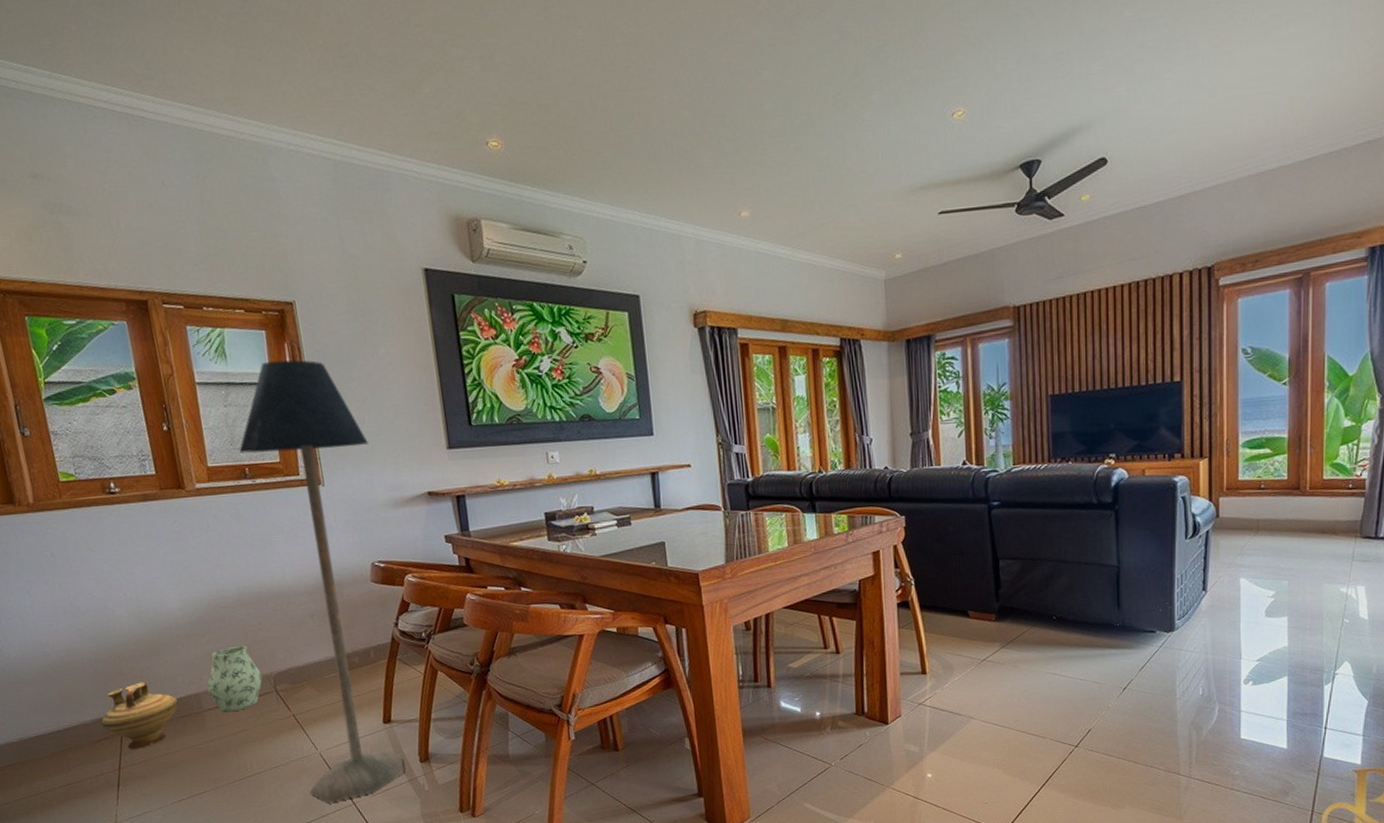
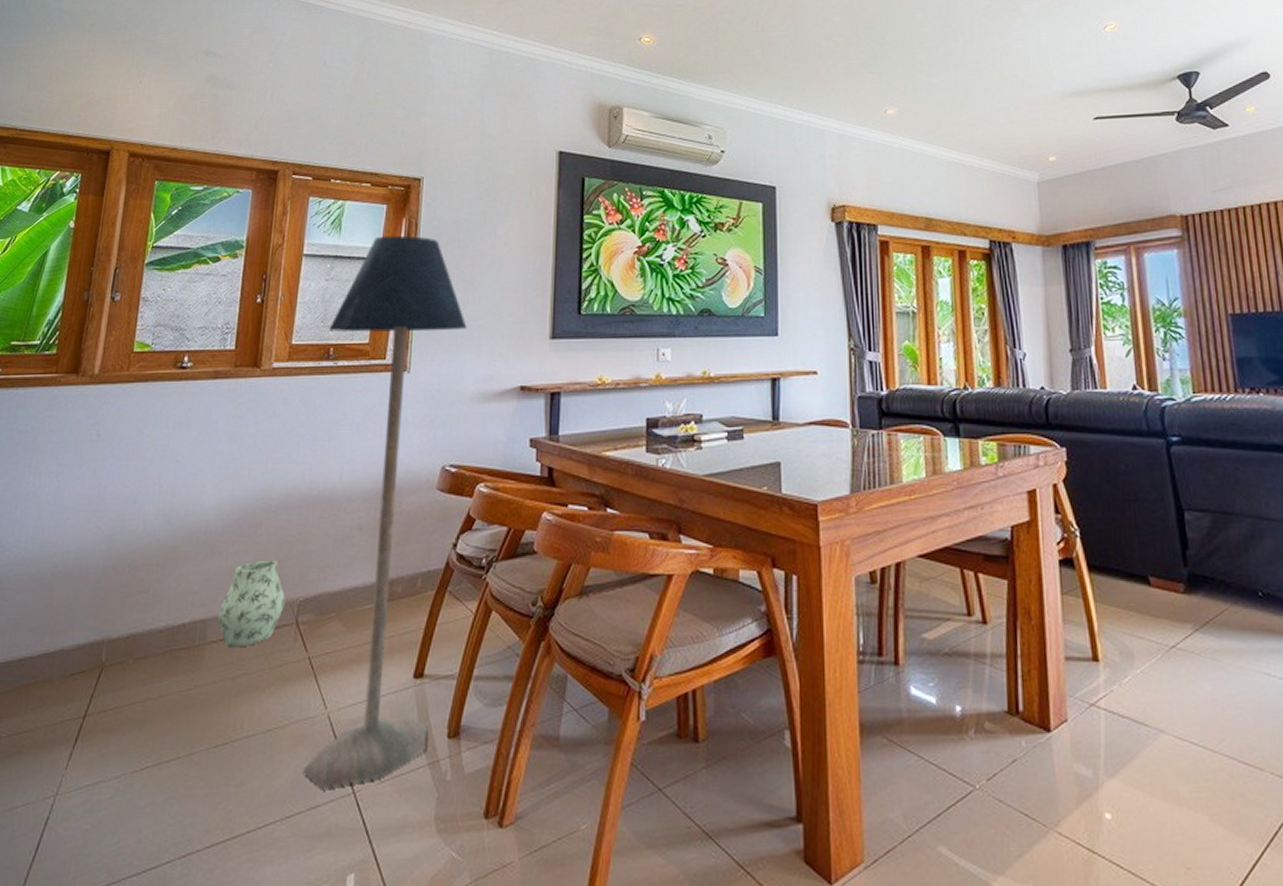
ceramic jug: present [101,681,179,749] -> none [83,599,181,689]

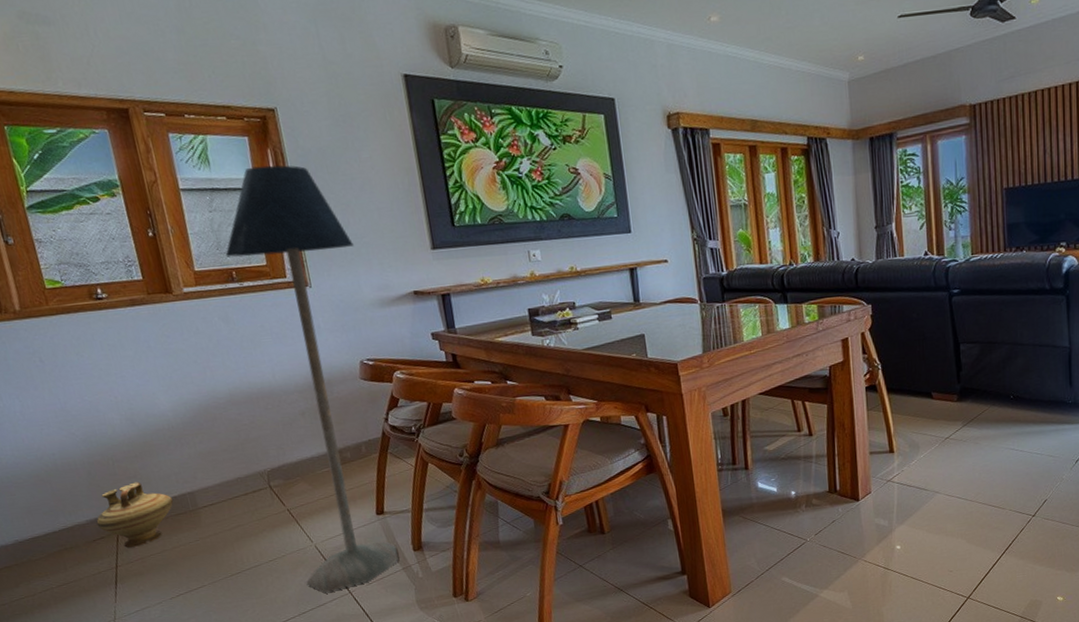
ceramic jug: none [83,599,181,689] -> present [96,482,174,548]
vase: present [217,559,286,648] -> none [201,443,256,509]

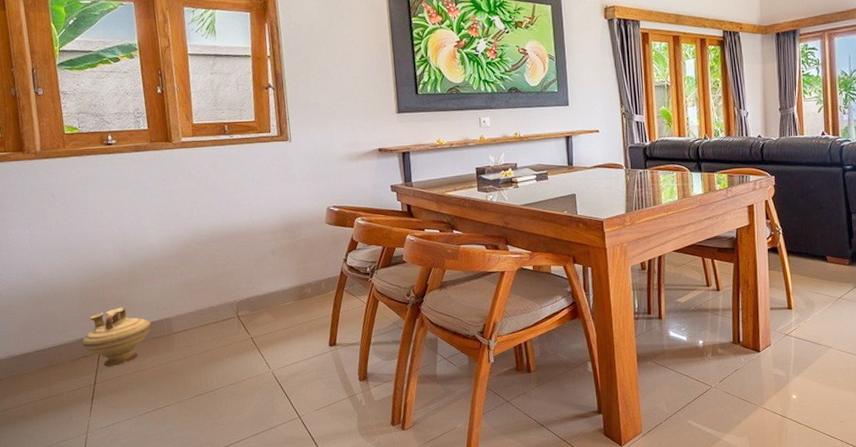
floor lamp: present [225,165,399,593] -> none [221,37,345,416]

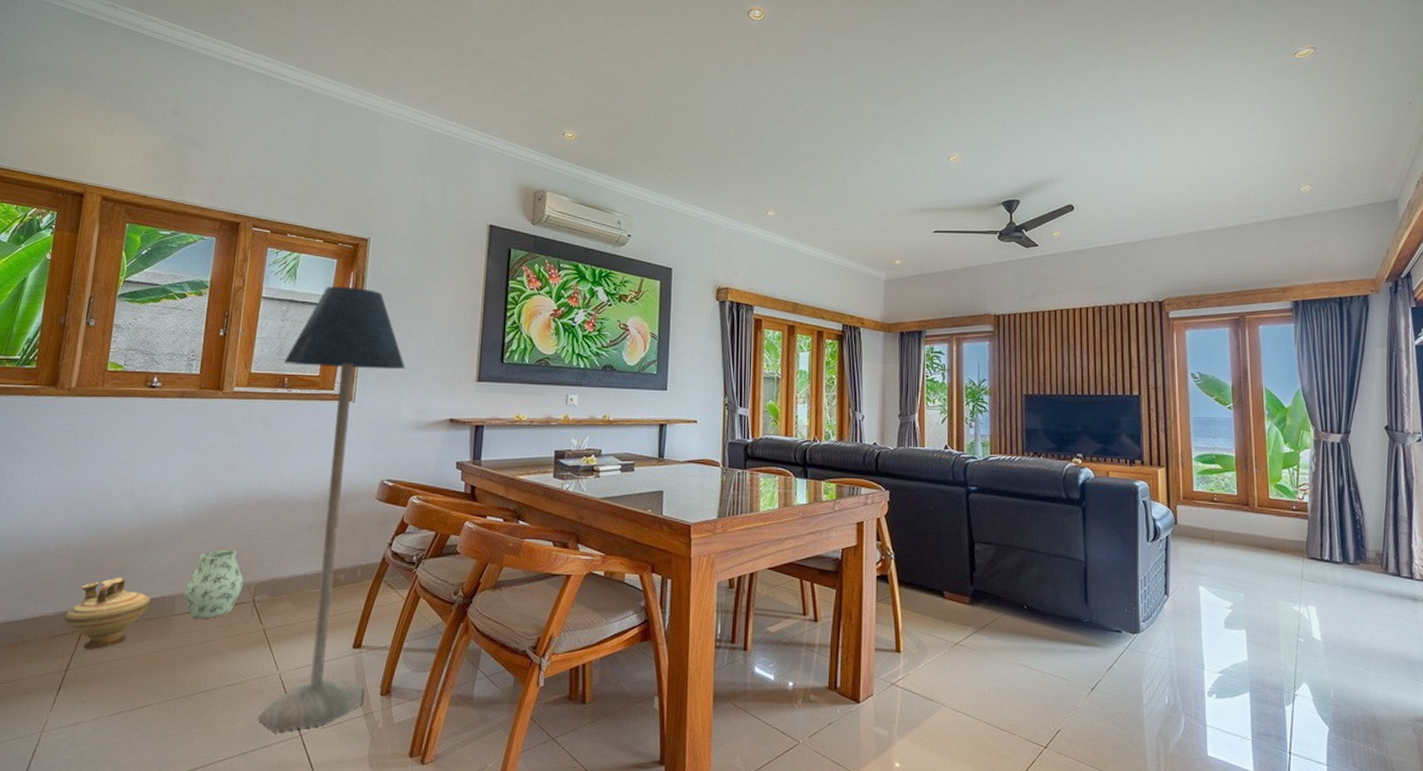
vase: none [177,276,227,335] -> present [184,549,244,619]
floor lamp: none [221,37,345,416] -> present [257,286,405,732]

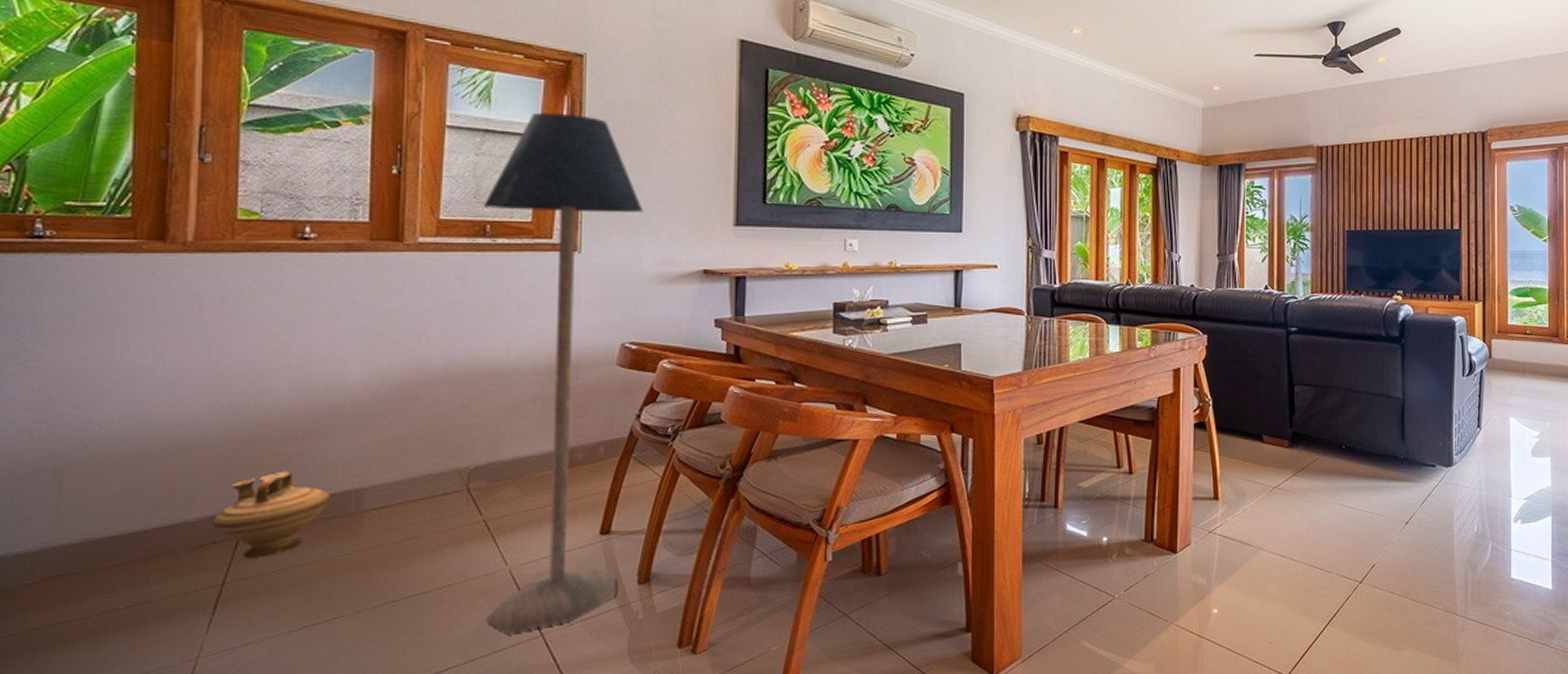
vase: present [184,549,244,619] -> none [374,431,453,514]

